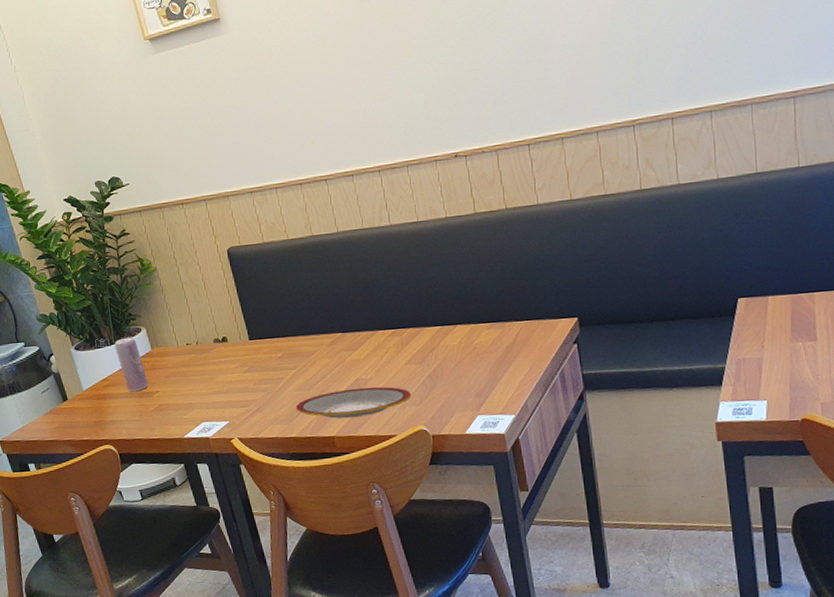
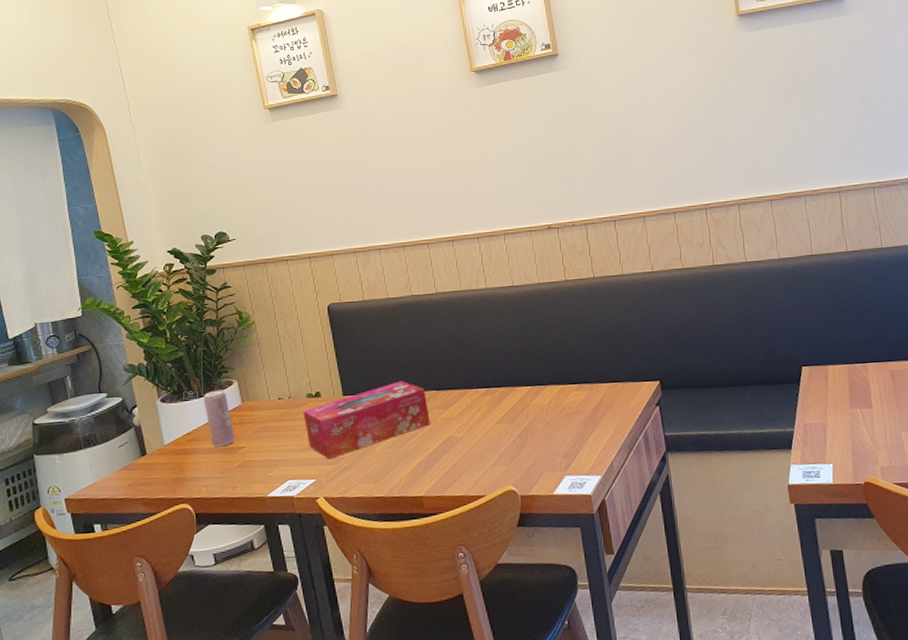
tissue box: none [211,324,338,402] -> present [303,381,430,459]
plate: present [295,387,412,419] -> none [385,445,502,478]

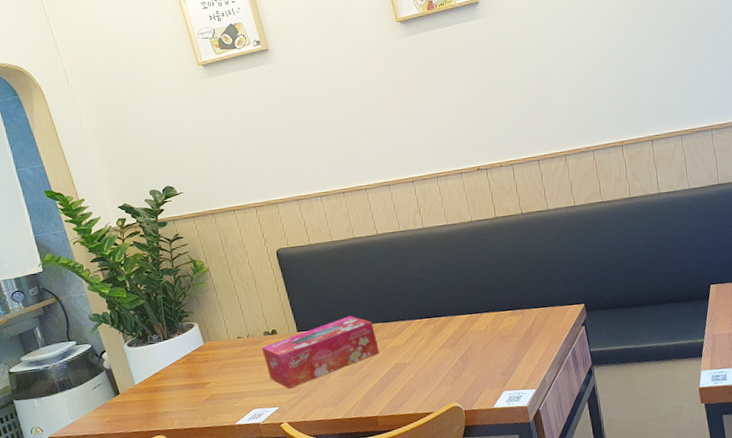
beverage can: present [203,390,235,447] -> none [167,332,201,384]

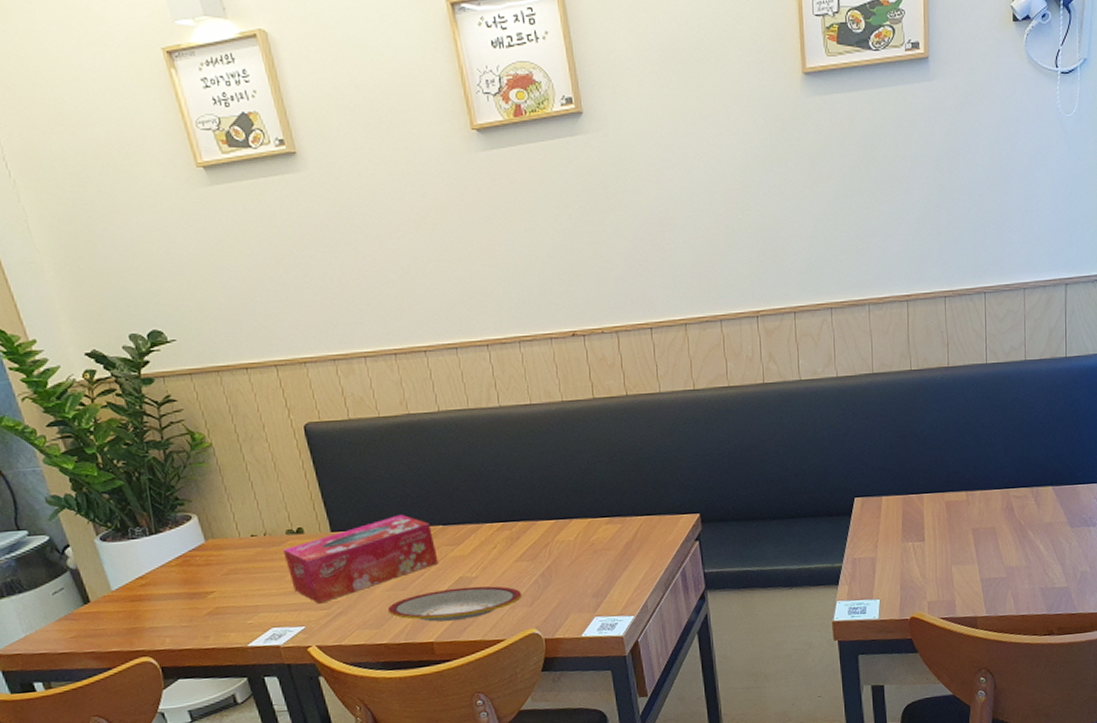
plate: none [341,369,446,400] -> present [387,586,523,622]

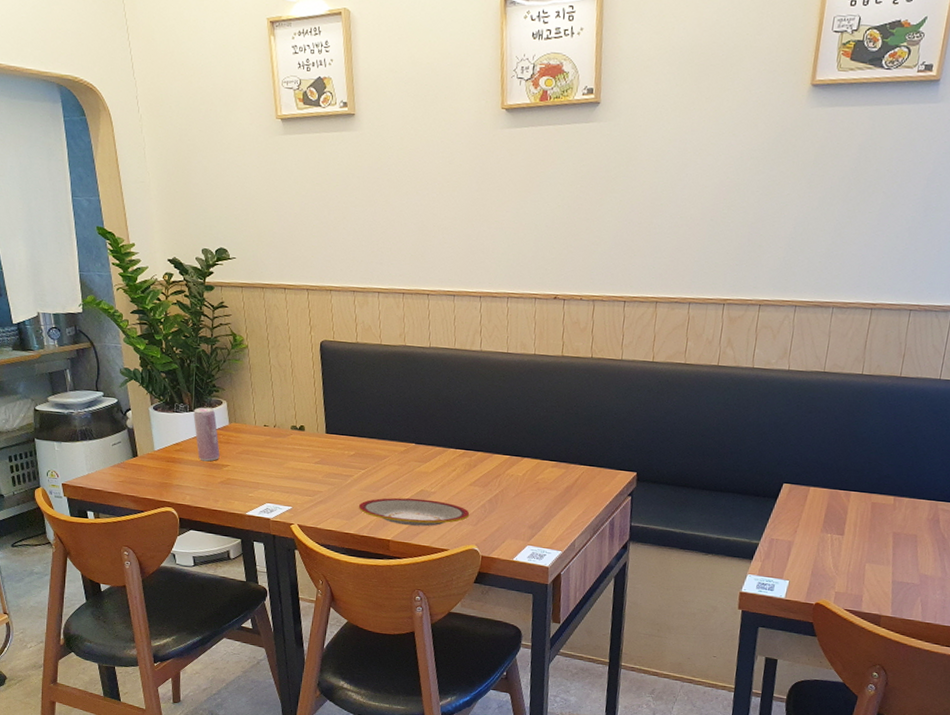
beverage can: none [155,526,201,593] -> present [193,407,220,462]
tissue box: present [283,514,439,604] -> none [286,428,407,491]

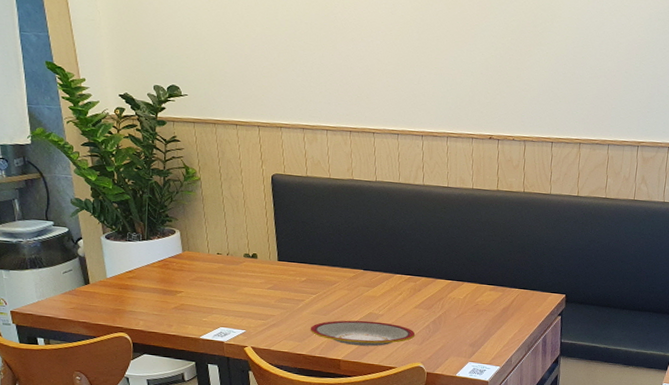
beverage can: present [193,407,220,462] -> none [146,236,174,288]

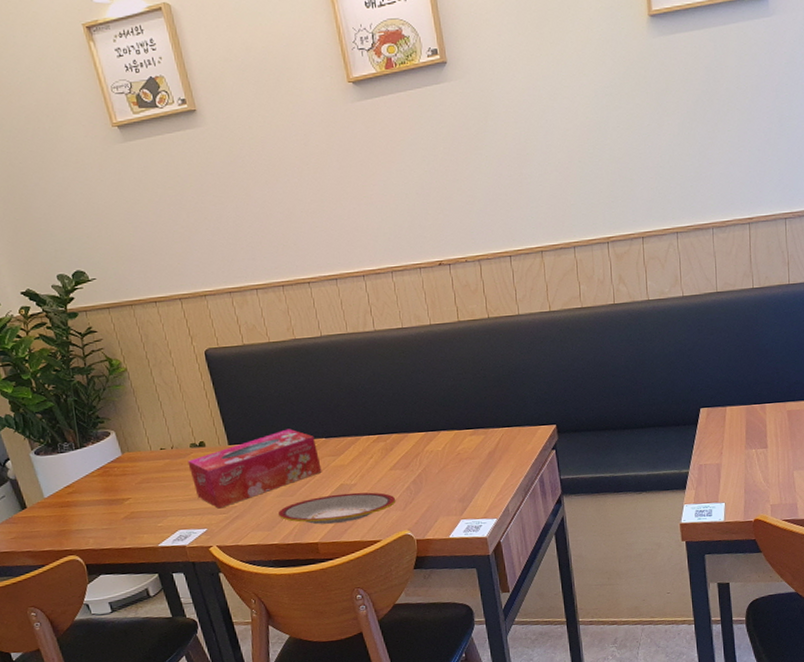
tissue box: none [239,256,356,315] -> present [187,428,322,509]

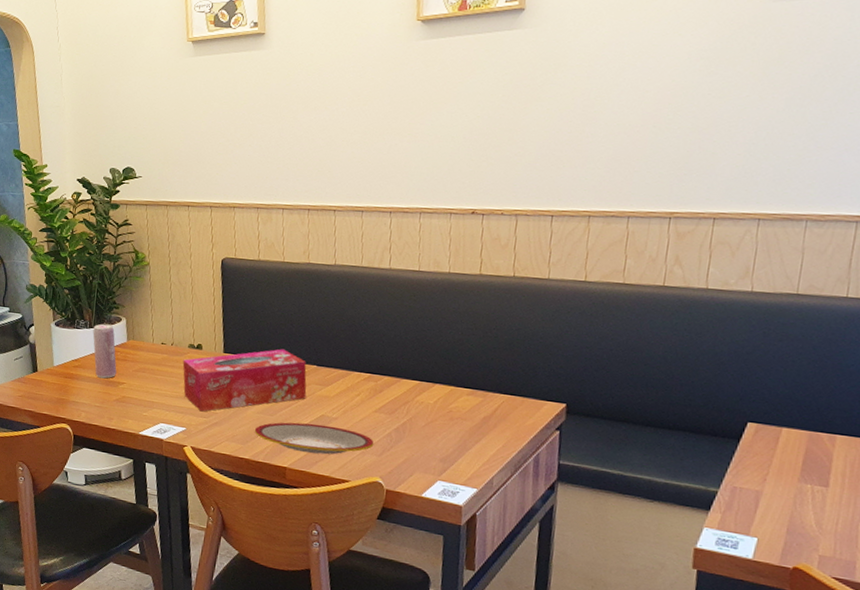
beverage can: none [80,441,118,499] -> present [93,324,117,379]

